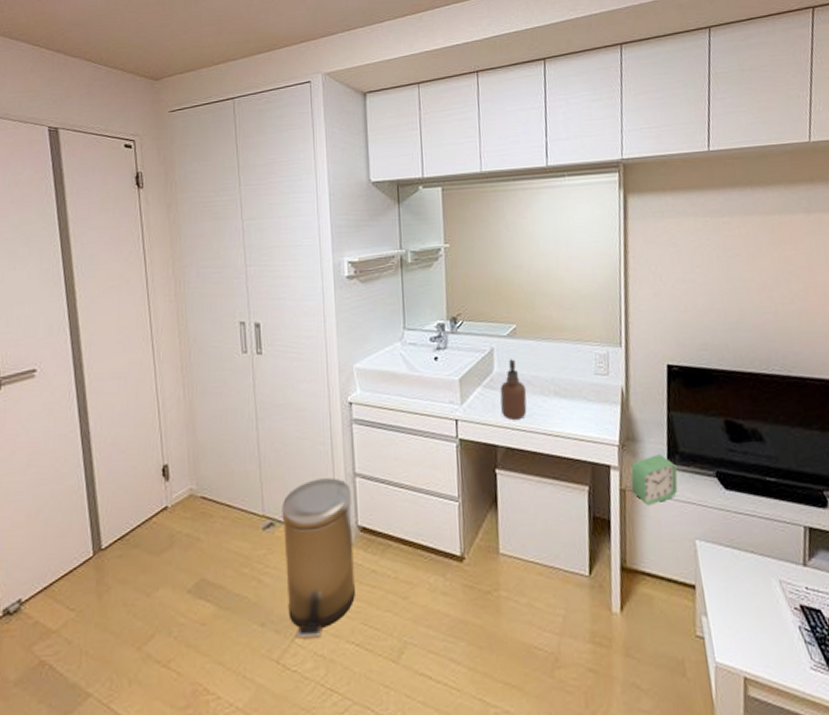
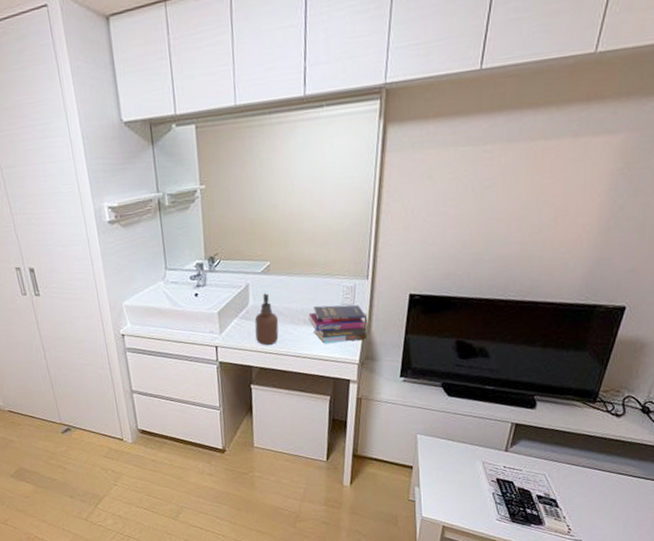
pedal bin: present [281,478,355,639] -> none [74,394,140,506]
books: none [559,374,626,421] -> present [308,304,367,344]
alarm clock: present [631,454,678,507] -> none [367,370,408,411]

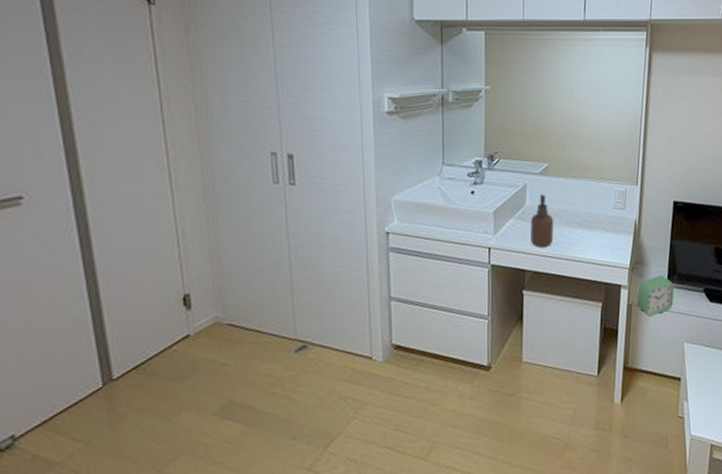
books: present [308,304,367,344] -> none [583,209,637,248]
alarm clock: none [367,370,408,411] -> present [637,275,674,318]

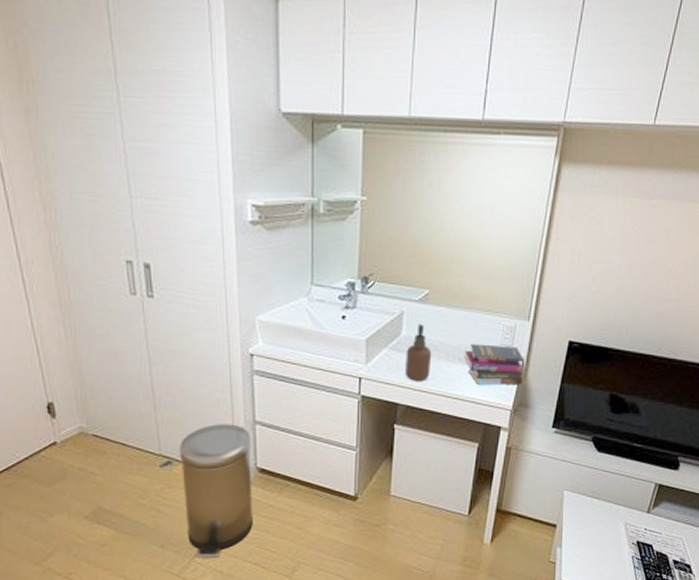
pedal bin: none [315,302,388,448] -> present [179,424,253,558]
books: none [583,209,637,248] -> present [464,344,524,386]
alarm clock: present [637,275,674,318] -> none [516,420,560,462]

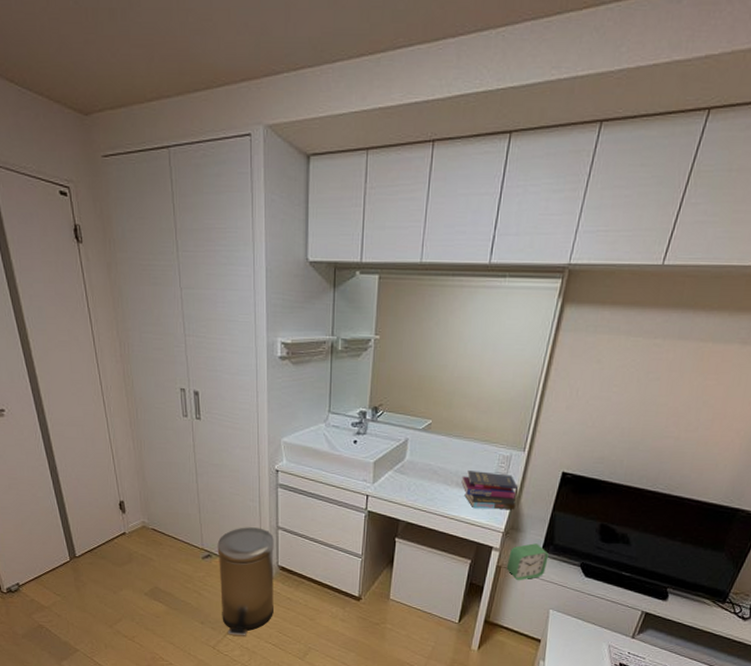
soap dispenser: present [405,324,432,381] -> none [407,450,432,501]
alarm clock: none [516,420,560,462] -> present [506,543,549,581]

